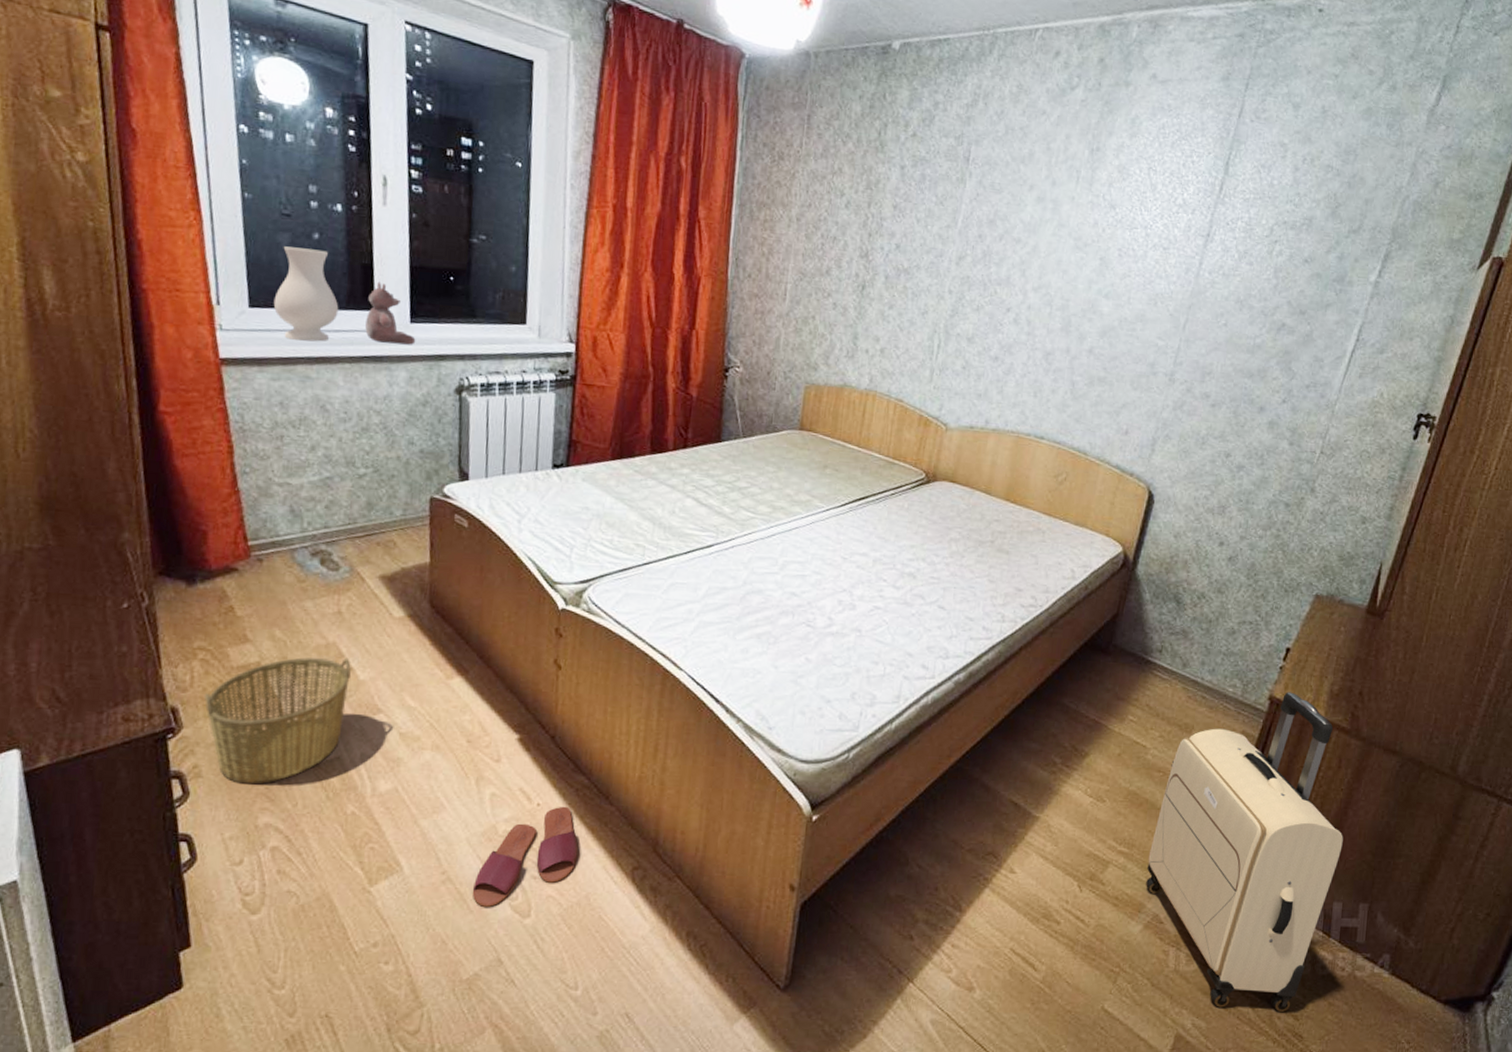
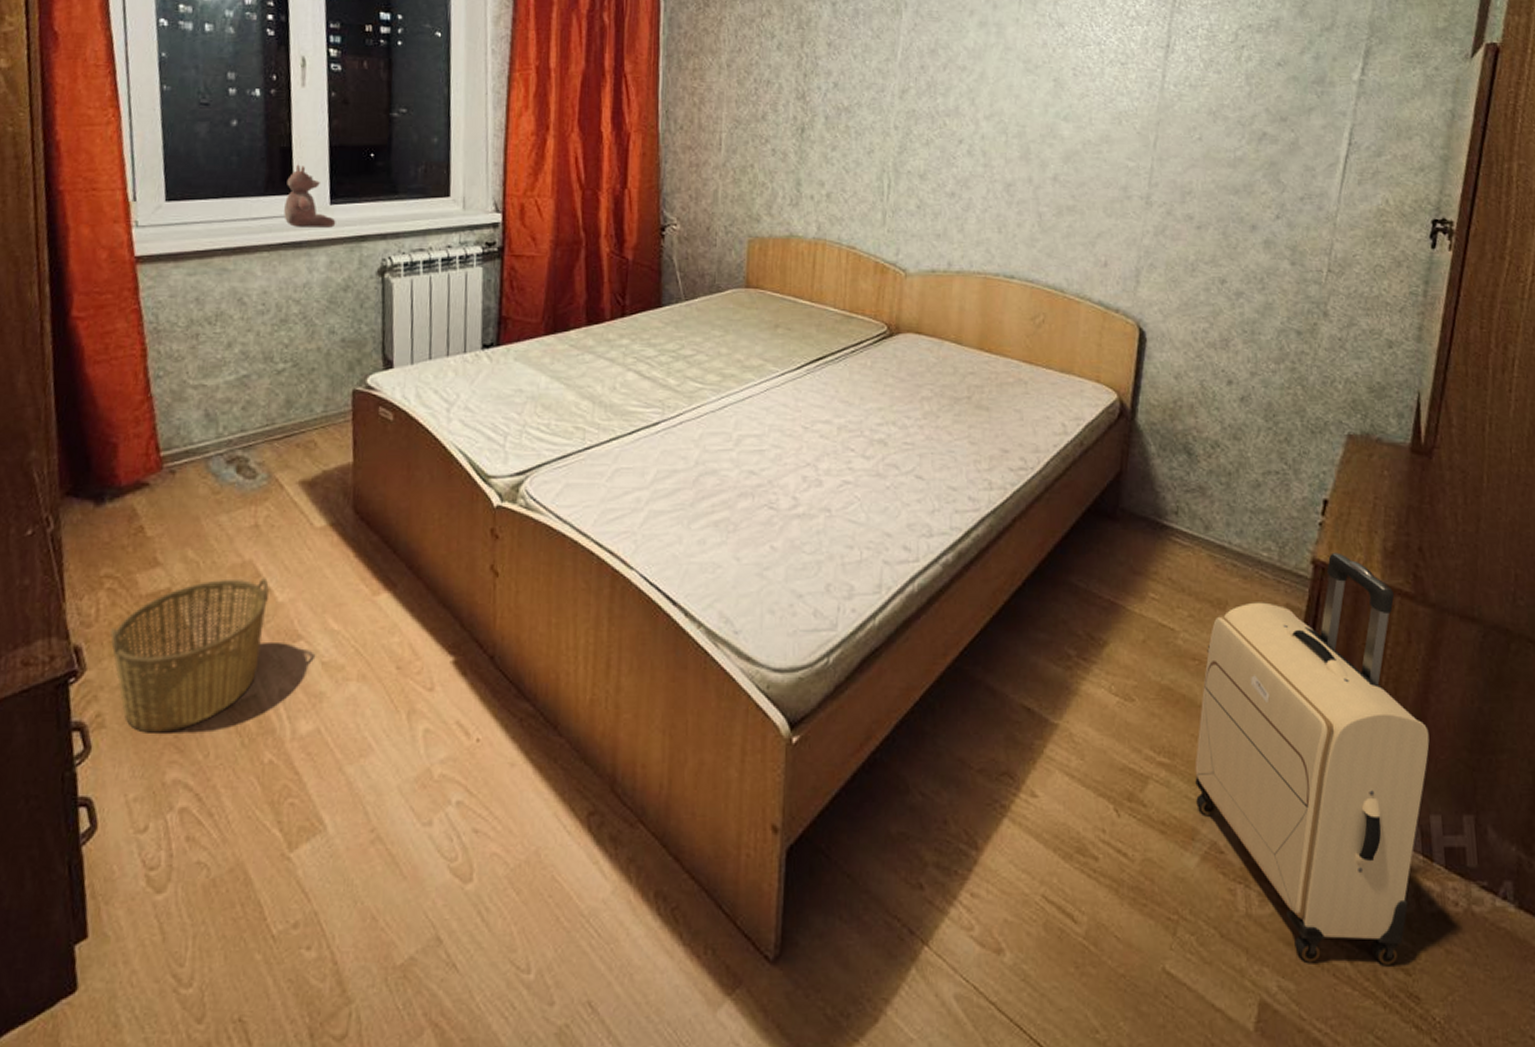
vase: present [273,246,339,342] -> none [190,136,257,233]
slippers: present [472,806,578,907] -> none [405,740,525,871]

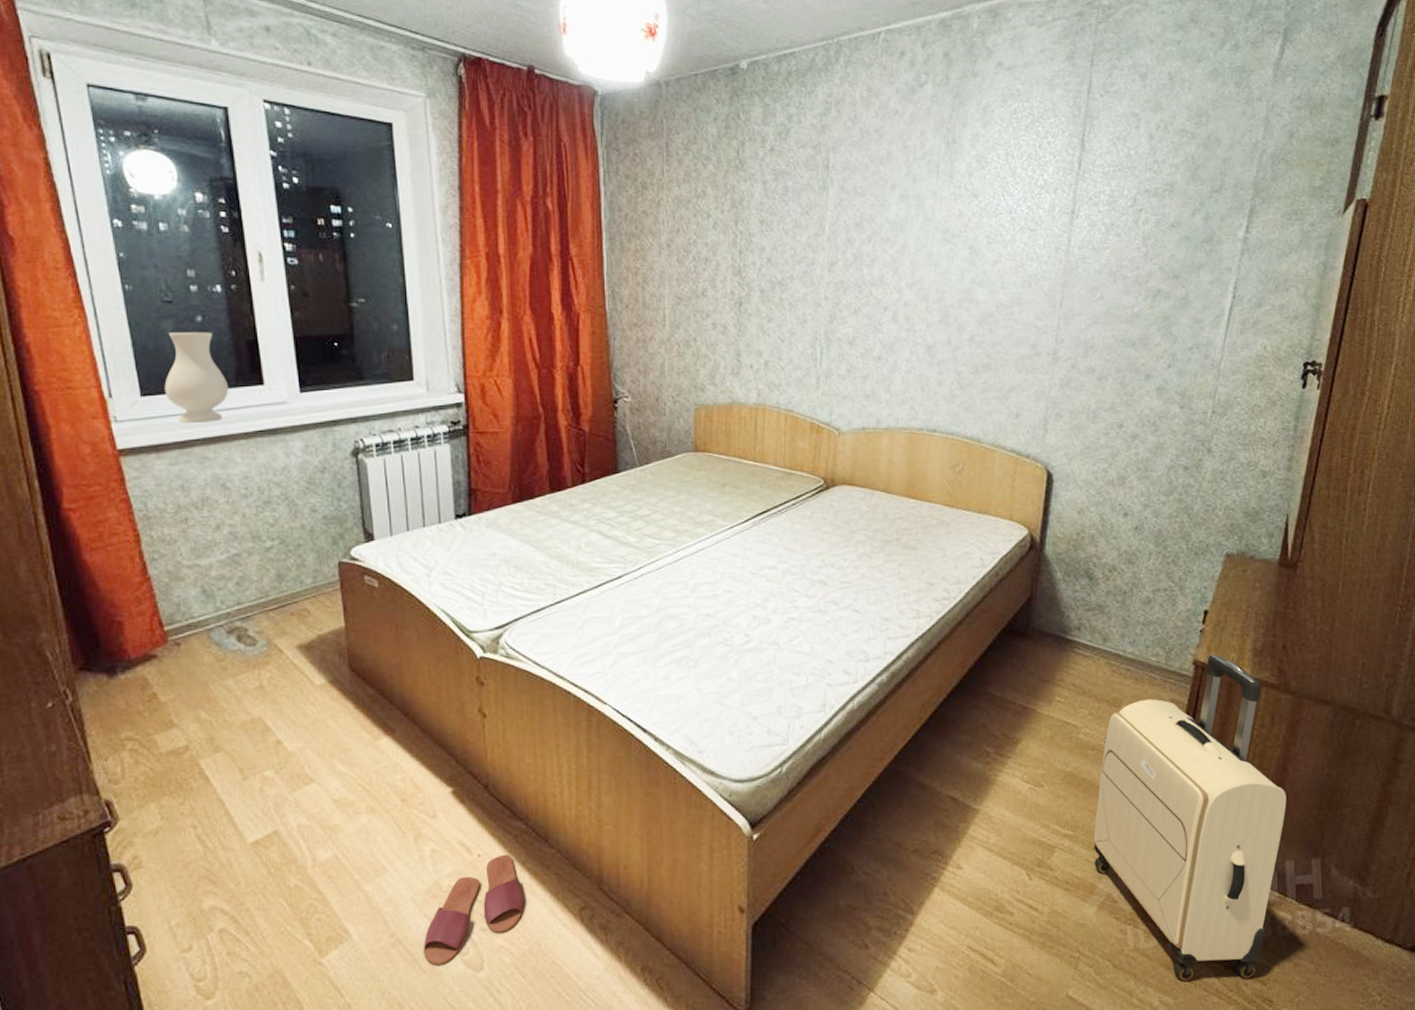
basket: present [109,578,269,733] -> none [136,732,279,869]
vase: none [190,136,257,233] -> present [164,332,229,424]
stuffed animal: present [284,164,336,229] -> none [256,356,307,416]
slippers: none [405,740,525,871] -> present [423,854,524,965]

